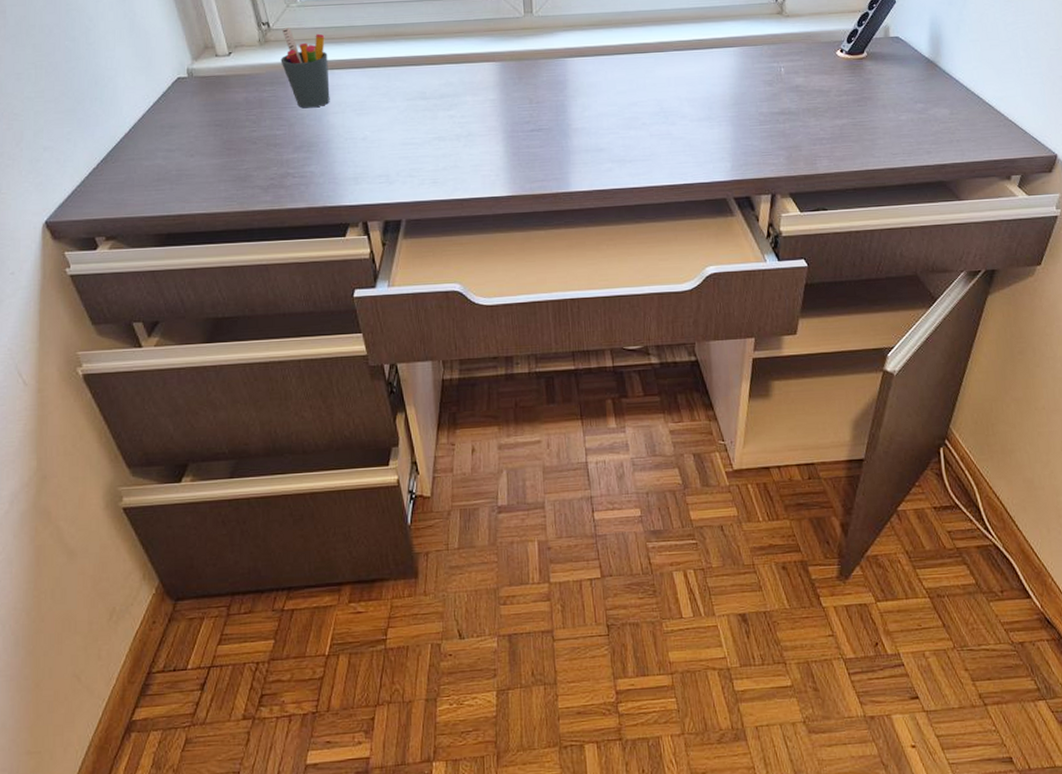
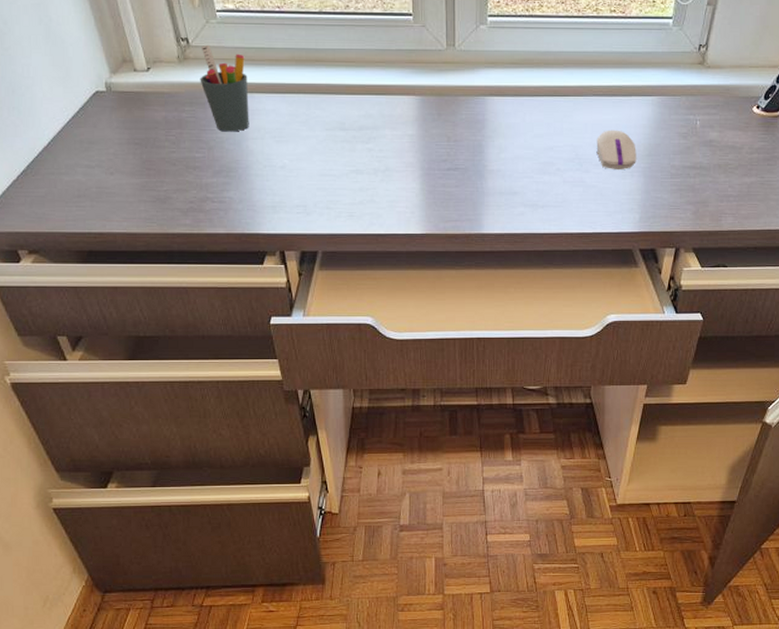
computer mouse: none [680,81,723,121] -> present [596,130,636,171]

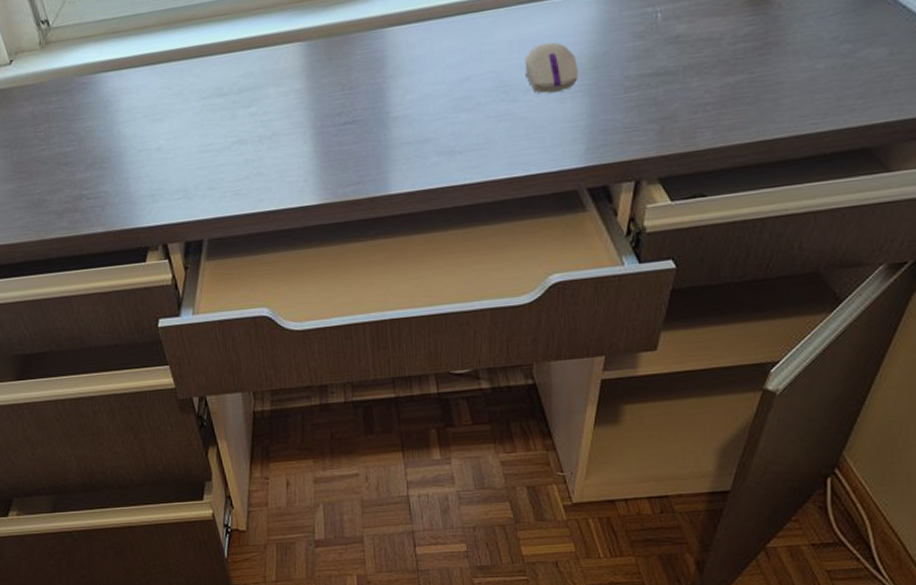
pen holder: present [200,44,249,132] -> none [62,22,120,119]

